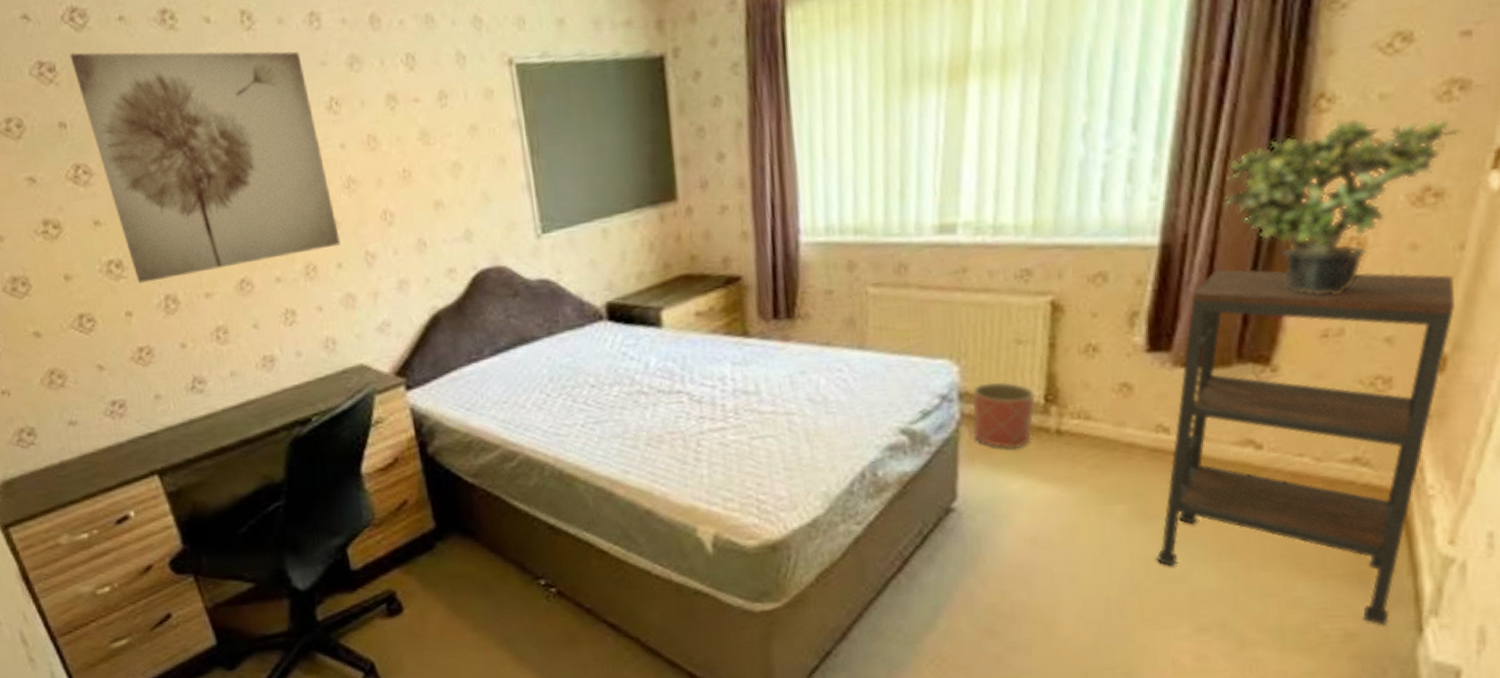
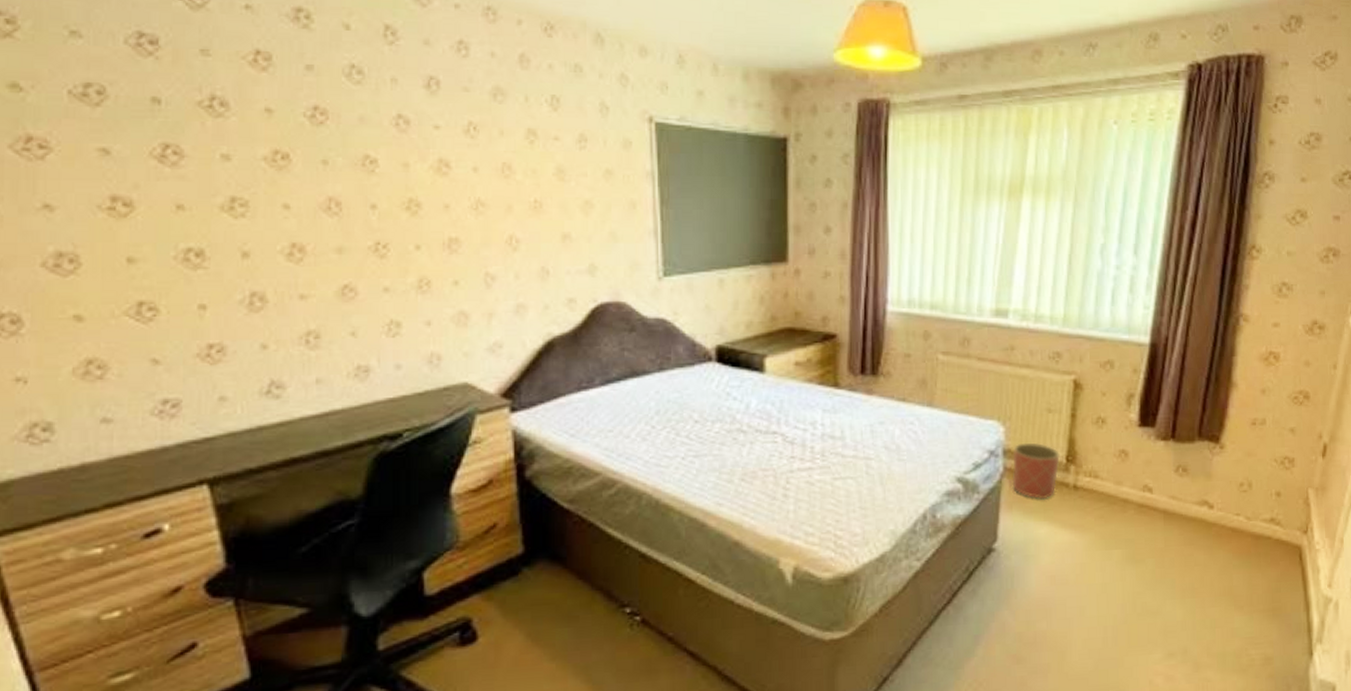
wall art: present [70,51,341,284] -> none [179,30,460,276]
shelving unit: present [1155,268,1455,626] -> none [1140,366,1331,651]
potted plant: present [1224,118,1461,295] -> none [1192,265,1334,393]

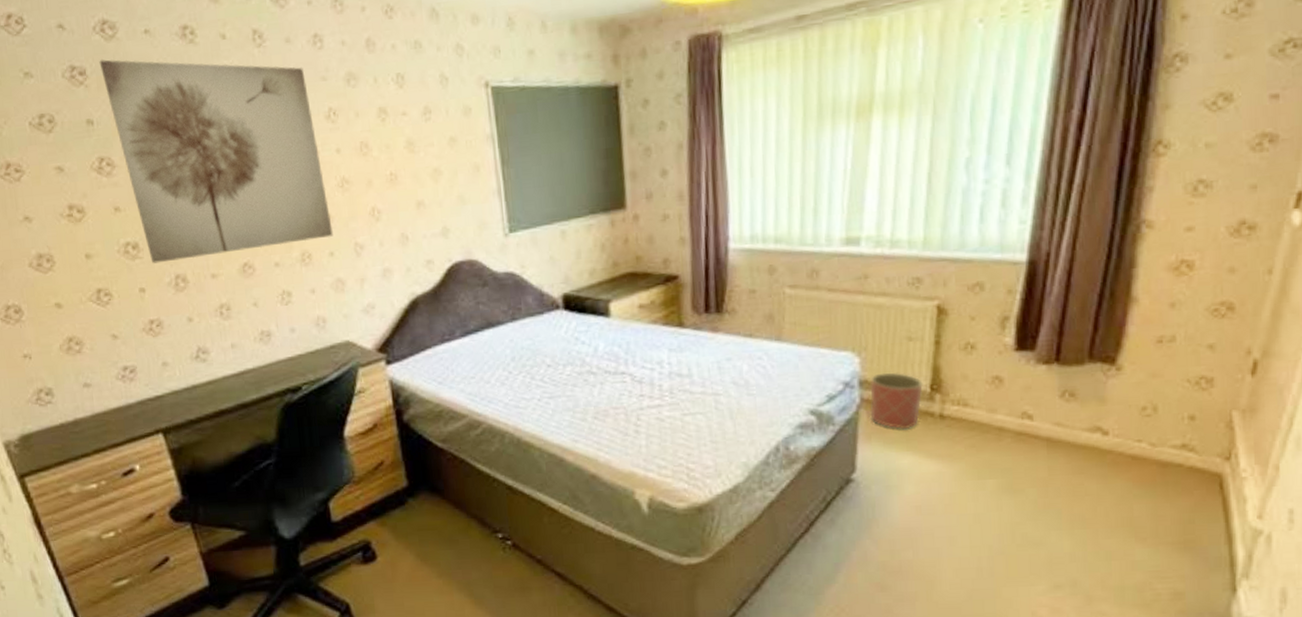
wall art: none [179,30,460,276] -> present [99,59,333,264]

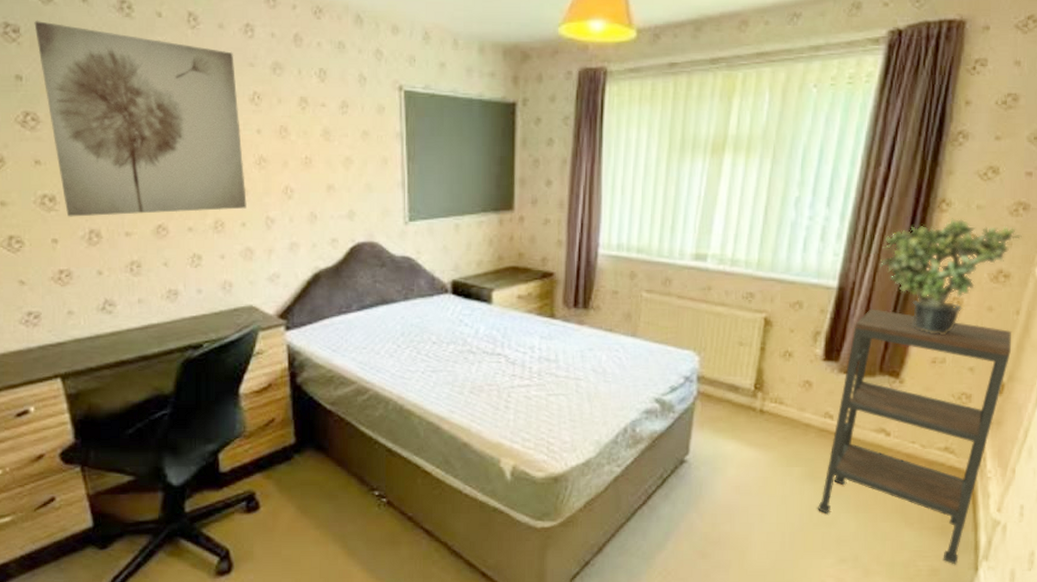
planter: present [870,372,923,430] -> none [704,371,749,421]
shelving unit: none [1020,282,1264,586] -> present [817,309,1011,565]
potted plant: none [1079,162,1270,308] -> present [879,218,1022,335]

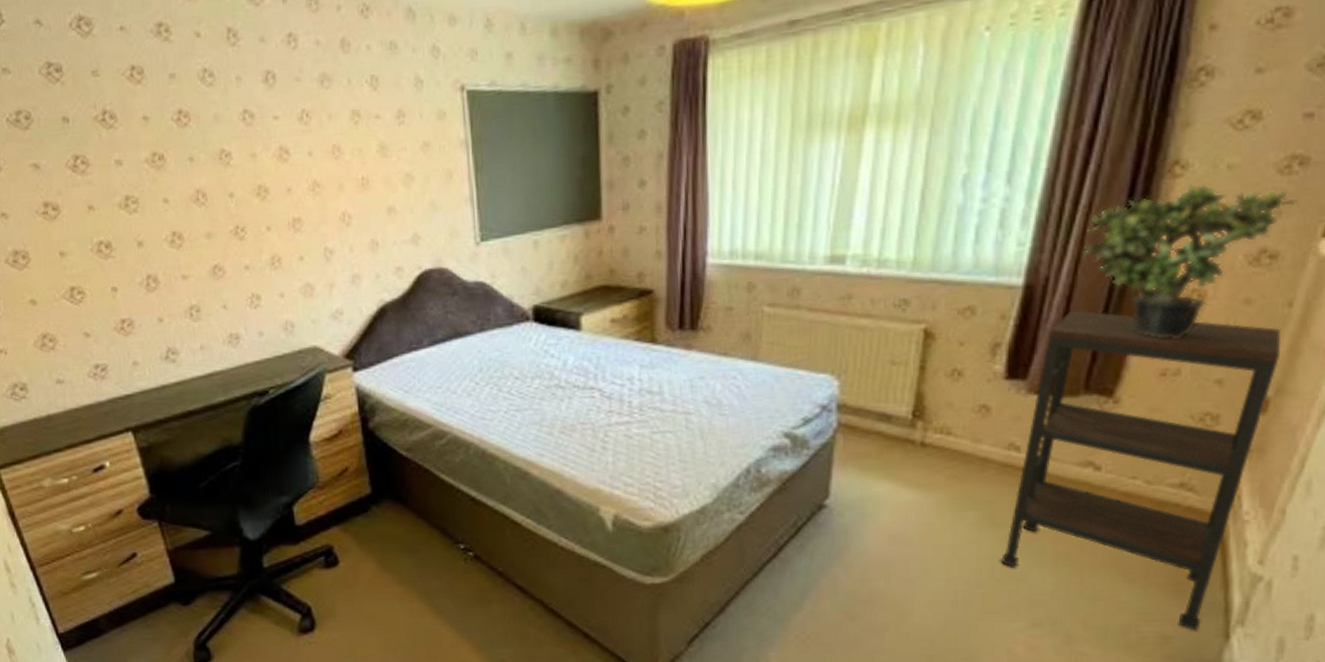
wall art: present [34,21,247,217] -> none [75,56,303,263]

